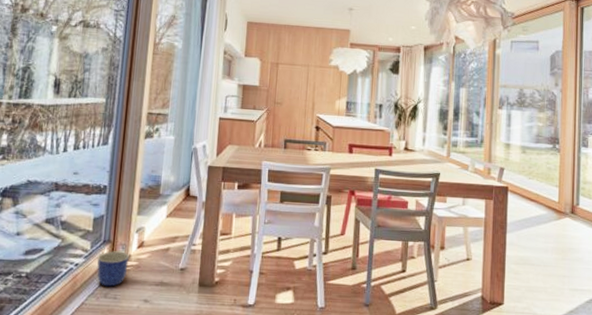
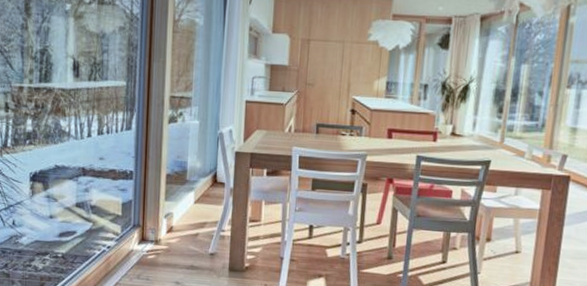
planter: present [97,251,129,287] -> none [128,235,159,269]

